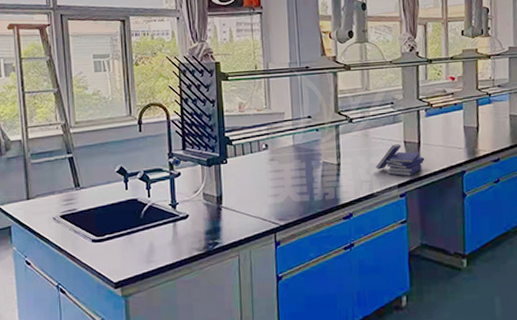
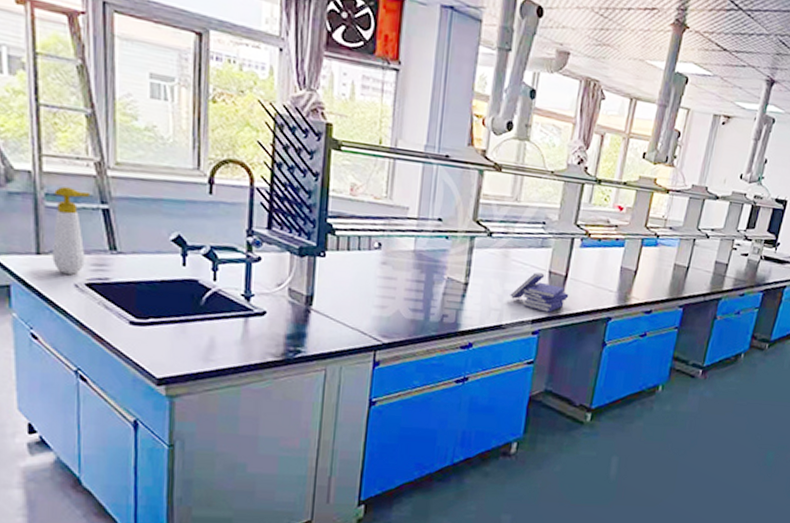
soap bottle: none [36,146,60,211] -> present [52,186,91,275]

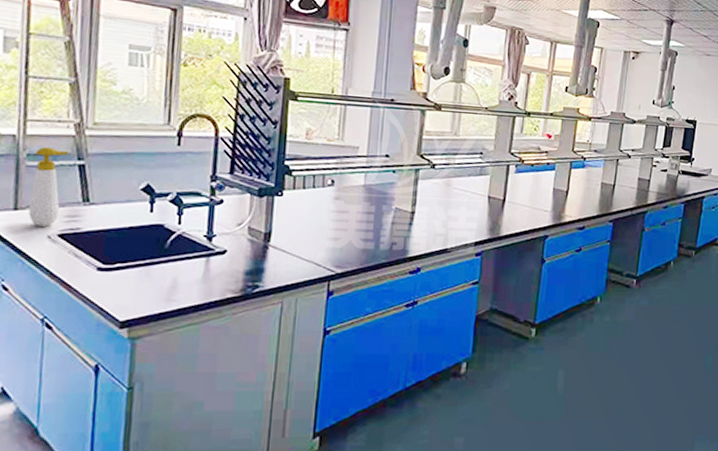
book: present [510,272,569,312] -> none [453,198,508,234]

